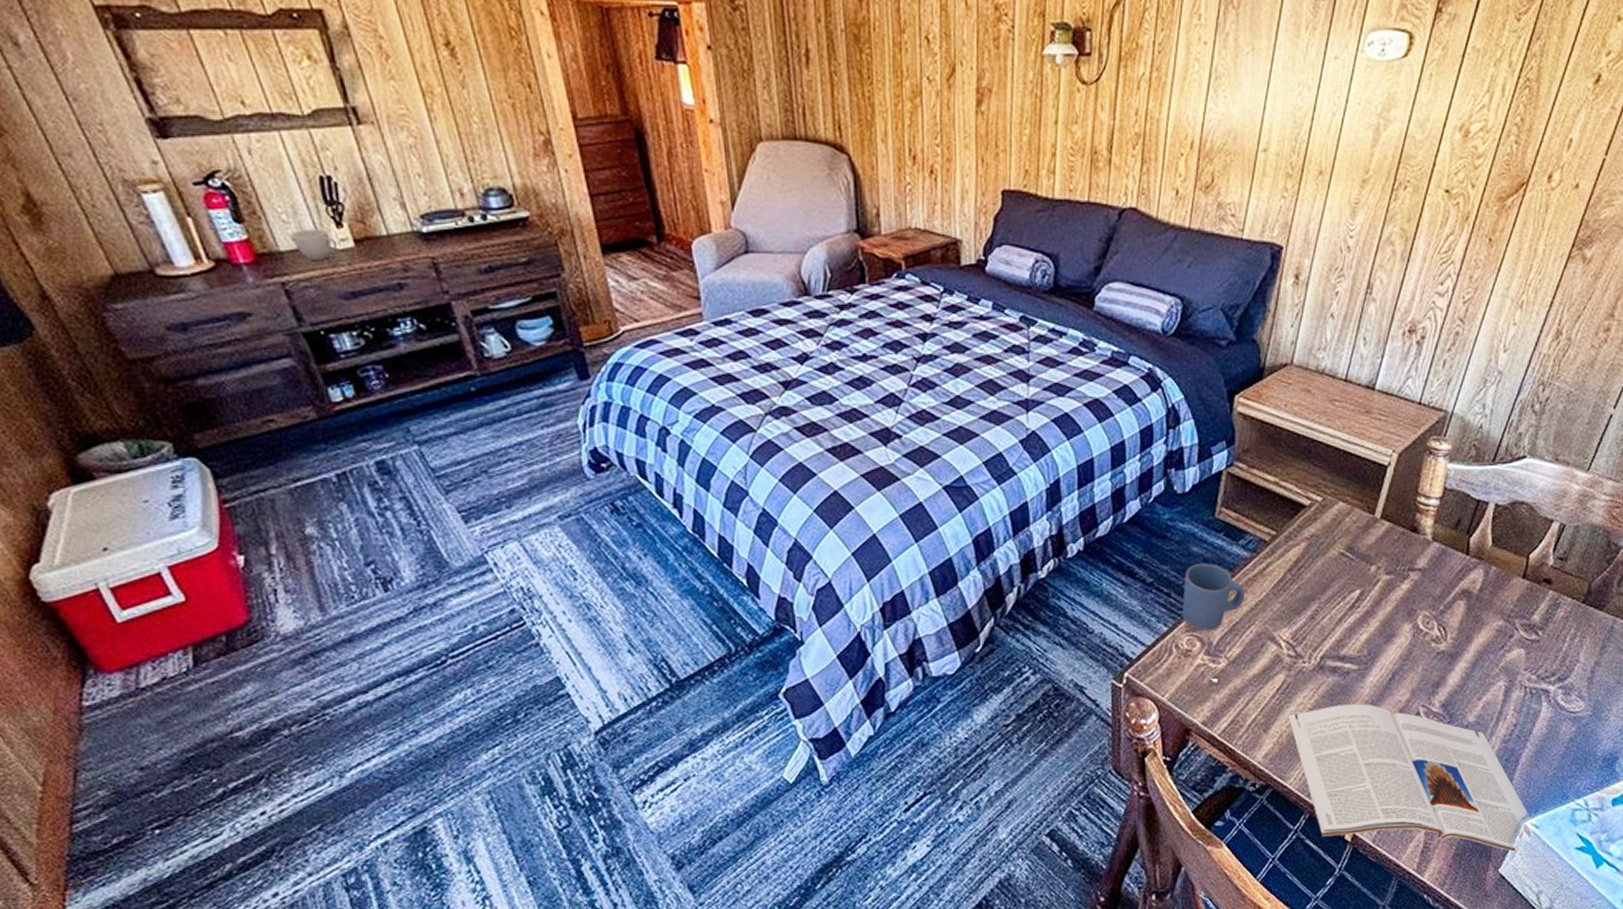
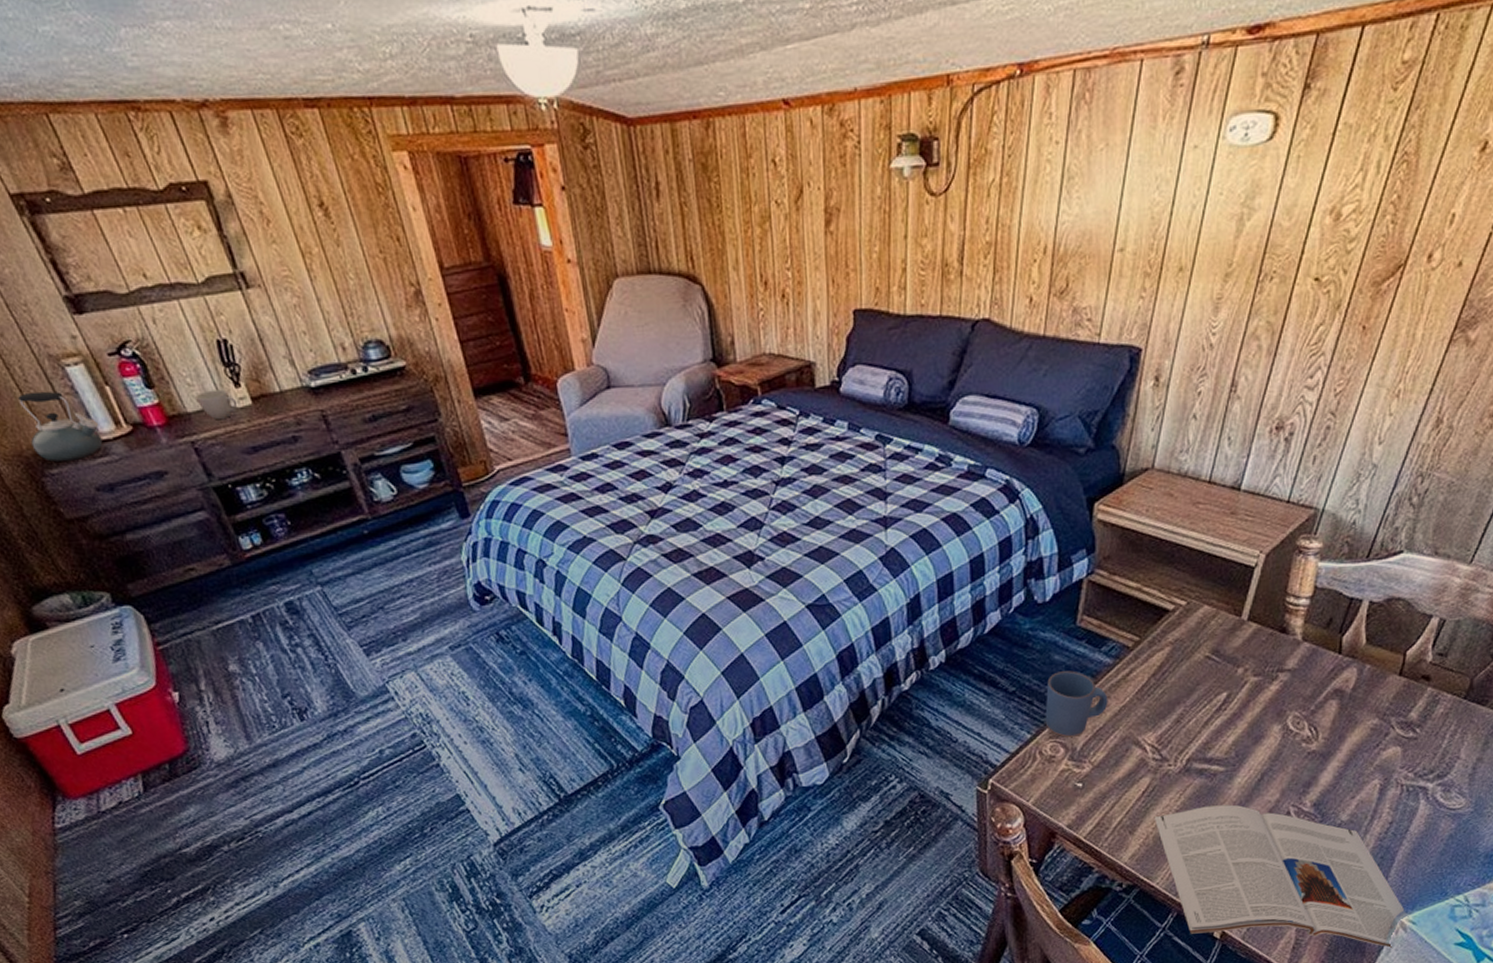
kettle: none [83,218,179,297] -> present [18,391,103,463]

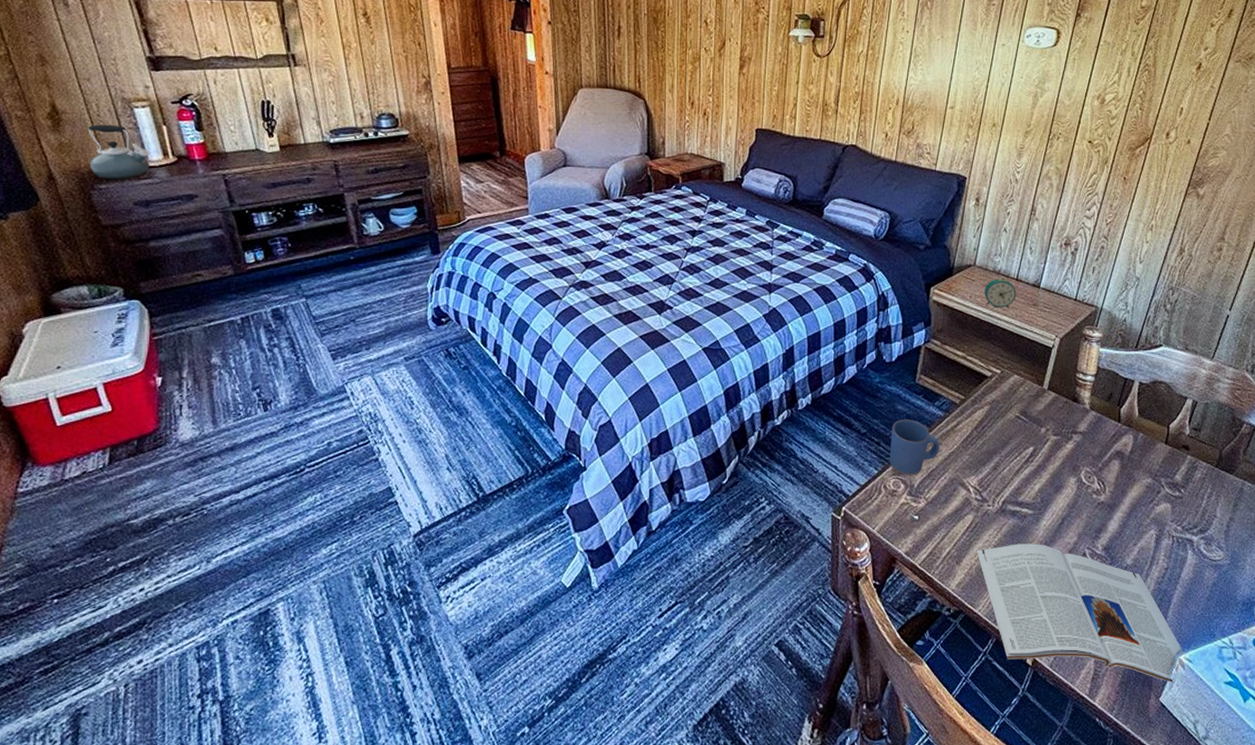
cup: present [196,389,238,421] -> none [235,137,268,160]
alarm clock: none [1165,481,1209,522] -> present [984,278,1016,309]

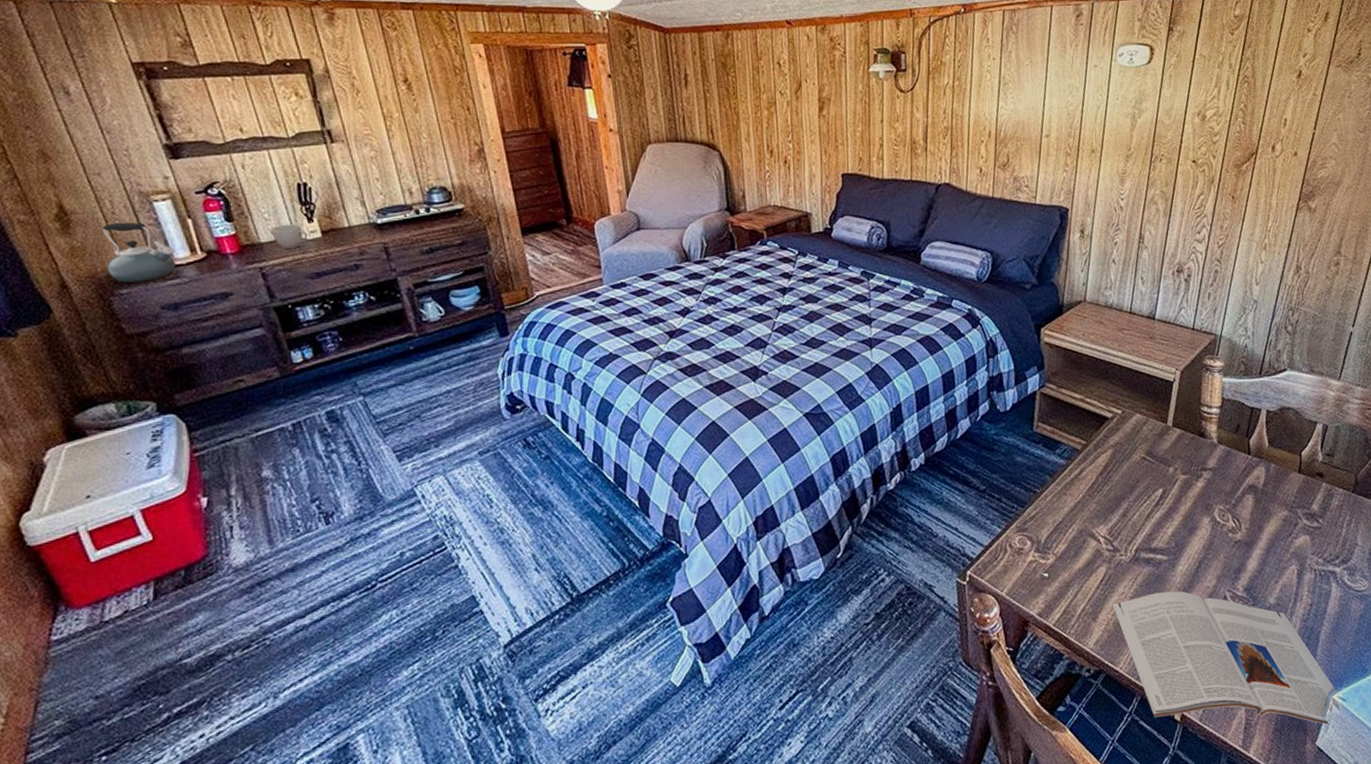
cup: none [235,137,268,160] -> present [270,224,308,250]
mug: present [889,419,940,475] -> none [1012,471,1065,531]
alarm clock: present [984,278,1016,309] -> none [1097,312,1132,345]

